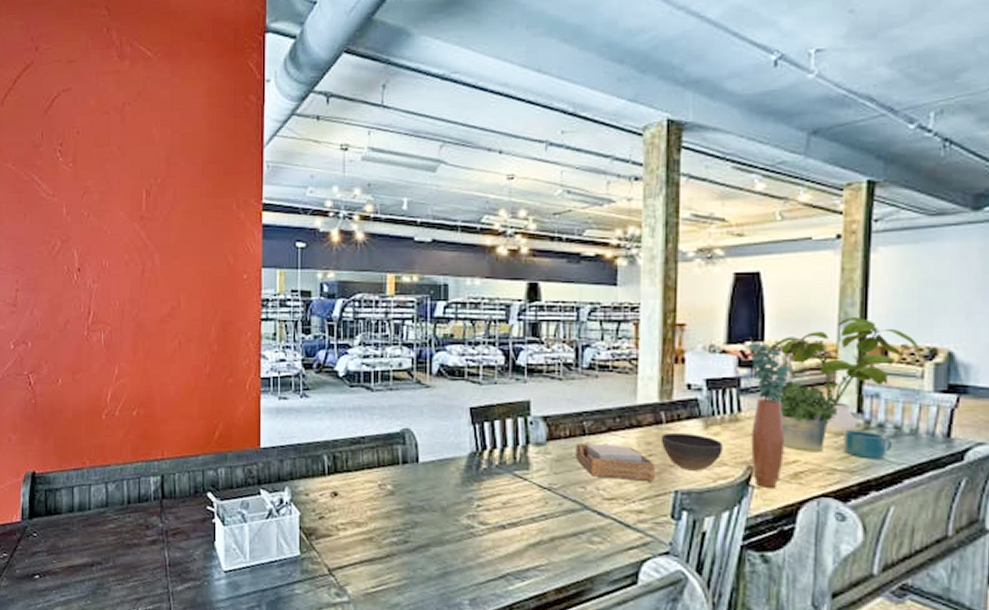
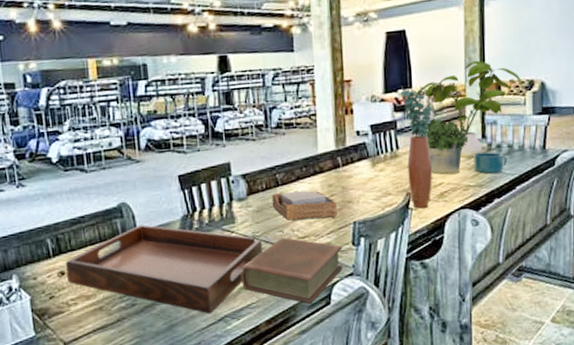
serving tray: none [340,455,560,567] -> present [66,225,264,313]
book: none [531,494,657,580] -> present [241,237,343,305]
bowl: present [660,433,723,471] -> none [339,172,387,204]

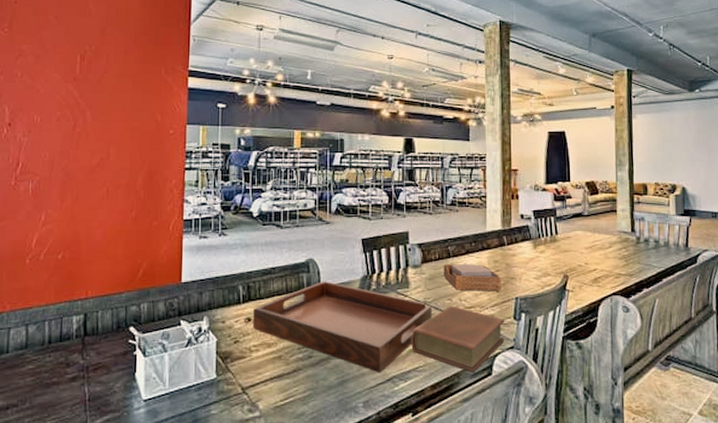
vase: present [400,85,433,208] -> none [560,178,588,291]
house plant: present [418,60,523,159] -> none [575,163,667,250]
potted plant: present [418,119,469,176] -> none [575,210,620,262]
cup: present [473,152,508,175] -> none [624,245,655,266]

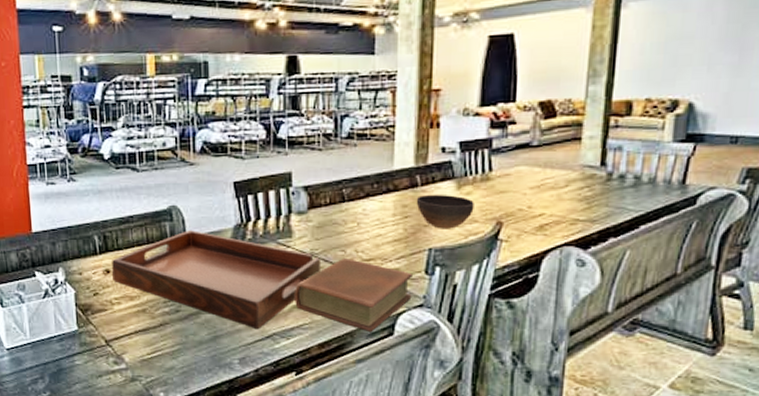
napkin holder: present [443,264,501,291] -> none [335,209,410,241]
bowl: none [504,253,547,281] -> present [416,195,474,229]

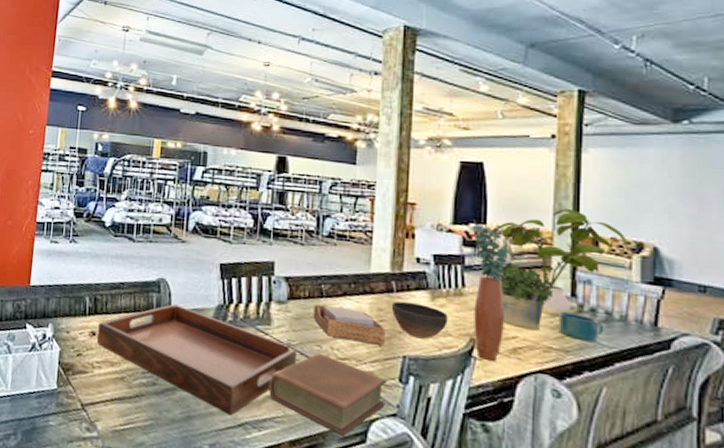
napkin holder: none [335,209,410,241] -> present [313,304,385,345]
vase: none [500,98,540,240] -> present [472,219,511,361]
potted plant: none [518,139,583,205] -> present [490,262,554,331]
house plant: none [522,72,663,189] -> present [493,208,628,318]
cup: none [586,183,632,209] -> present [558,312,604,343]

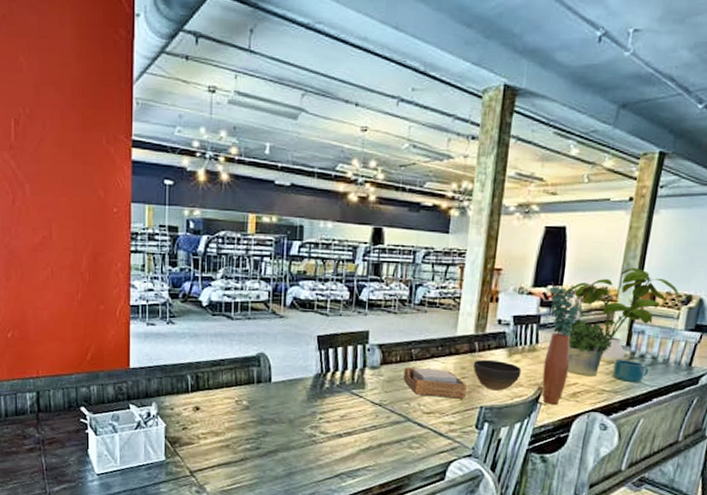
serving tray: present [97,304,298,415] -> none [201,376,388,468]
book: present [269,353,386,437] -> none [362,409,465,477]

